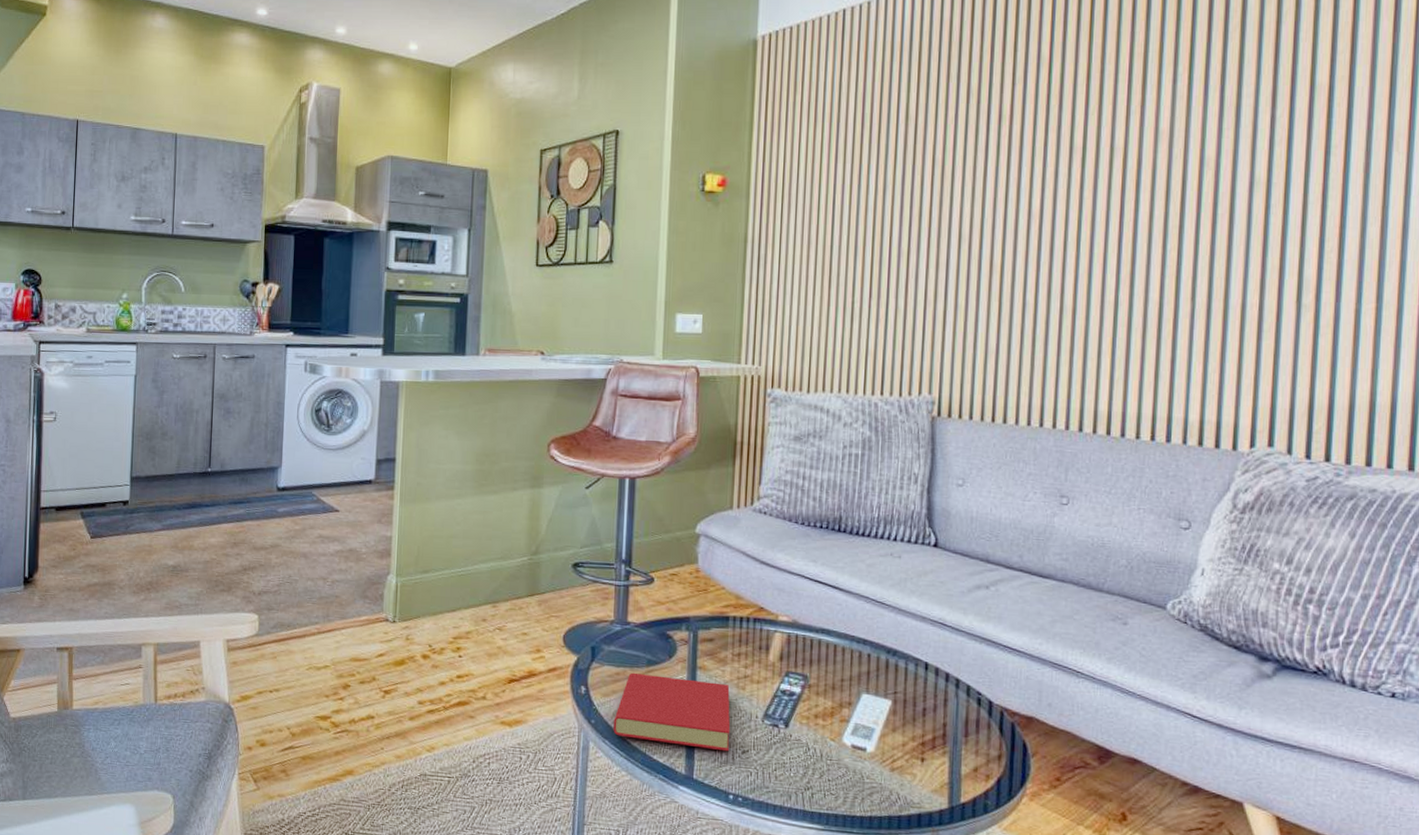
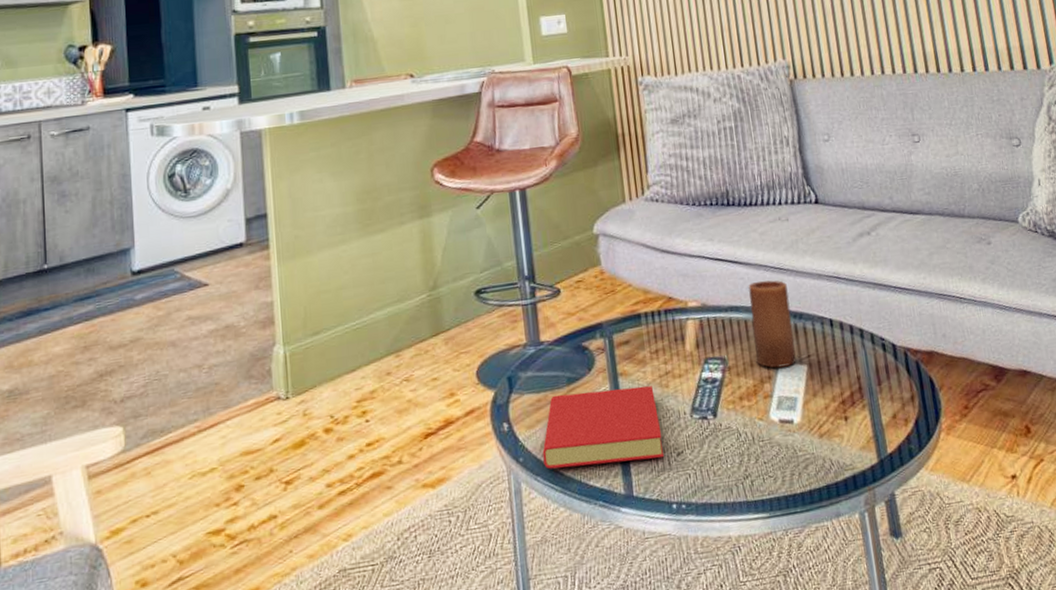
candle: none [839,610,886,699] -> present [748,280,796,368]

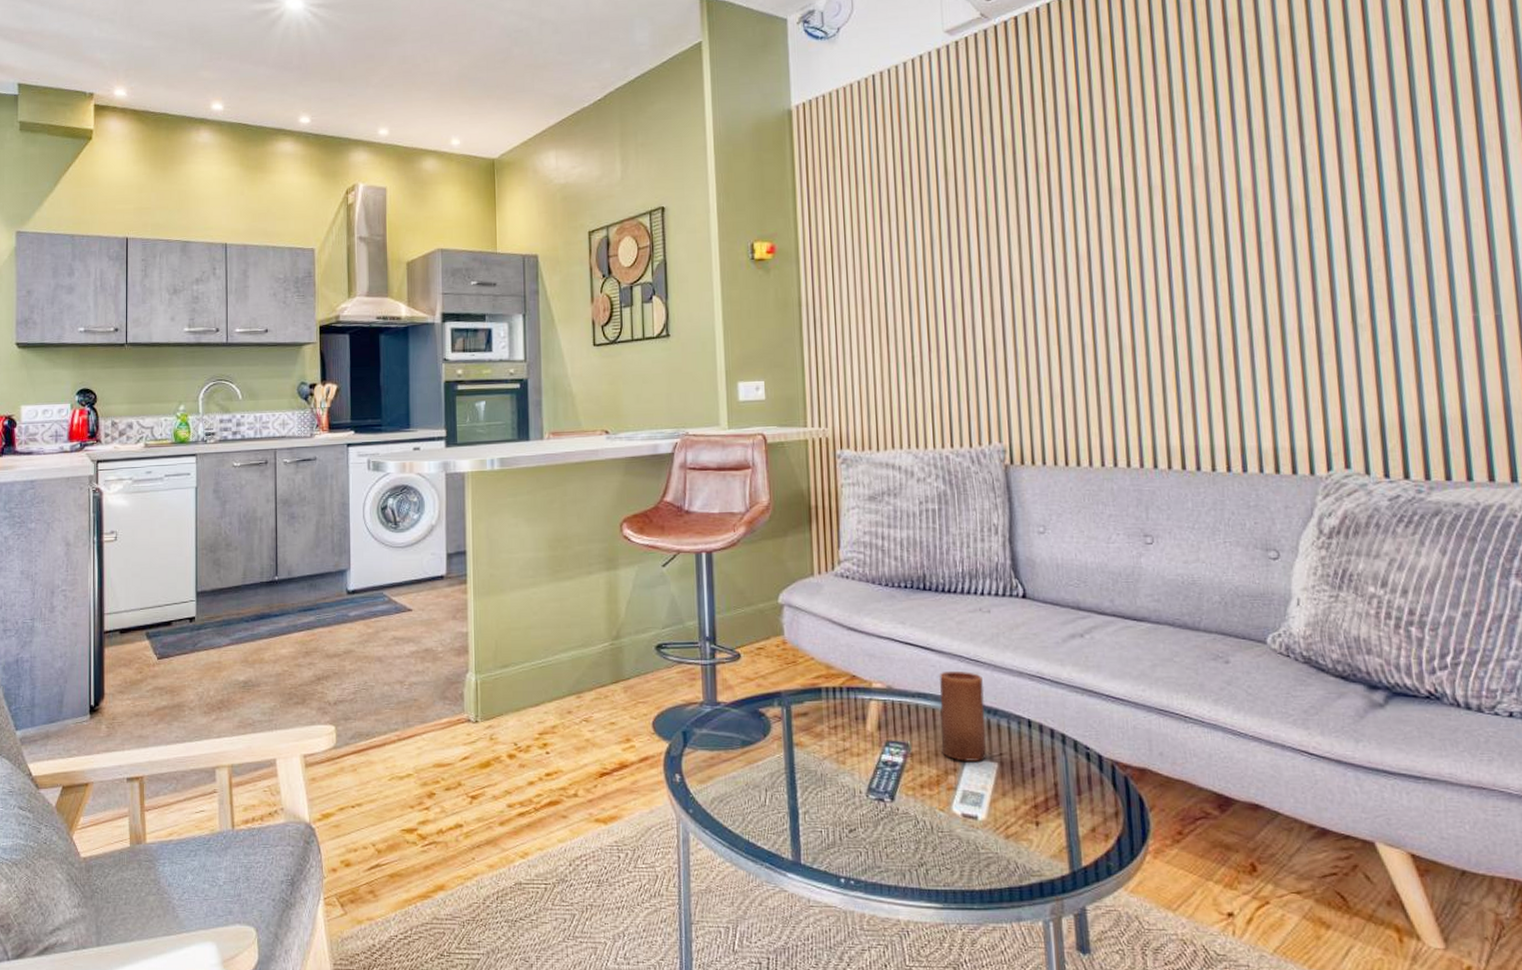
book: present [542,386,665,469] -> none [712,755,836,832]

